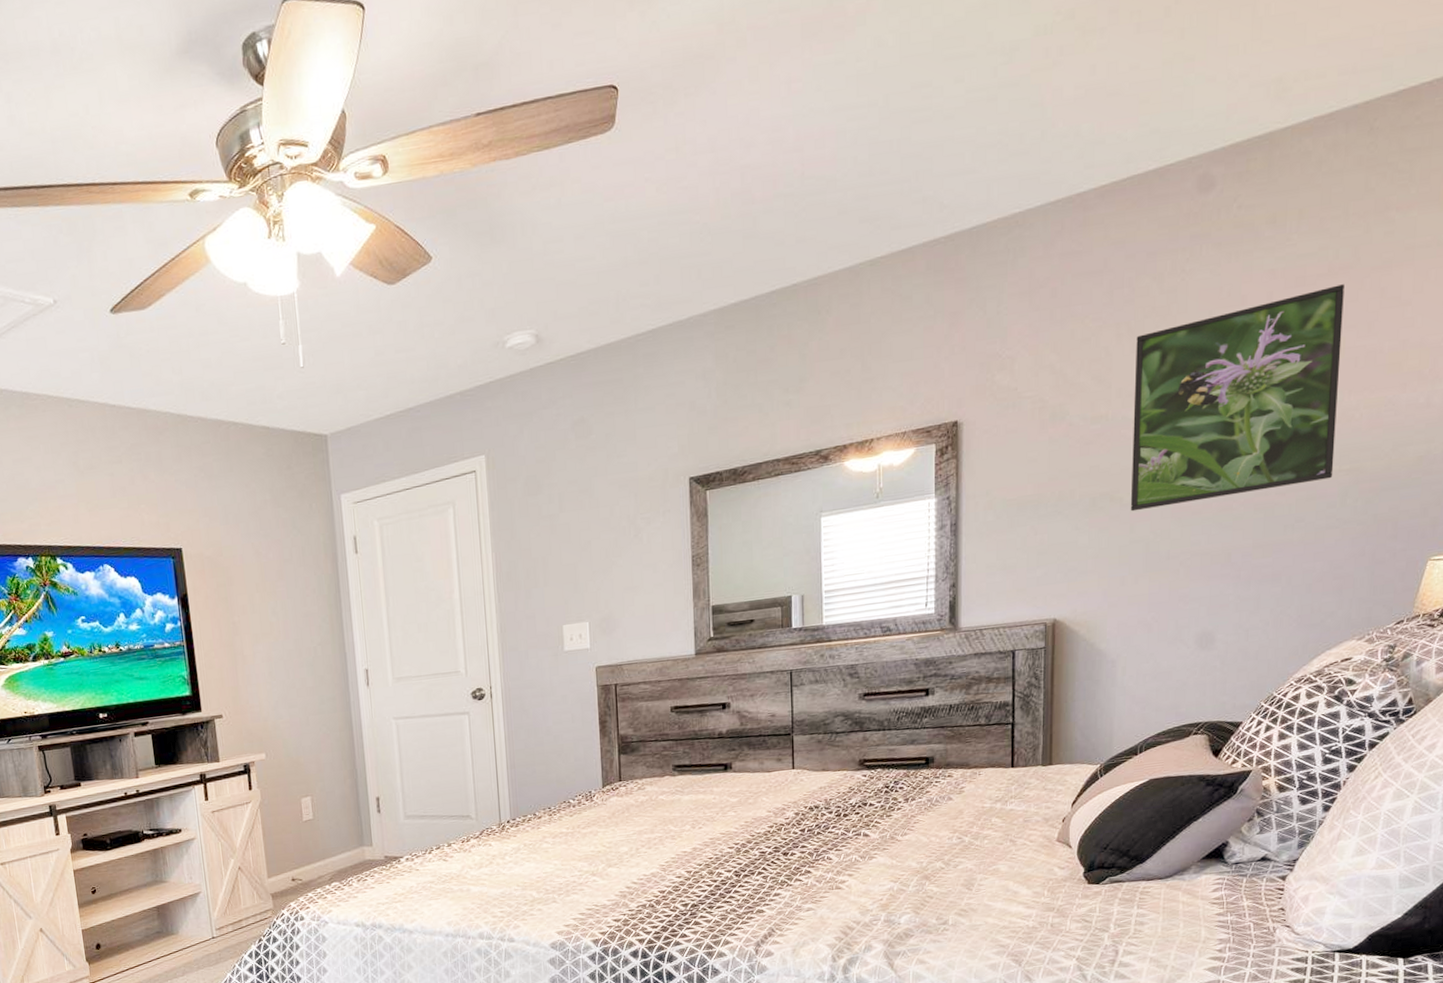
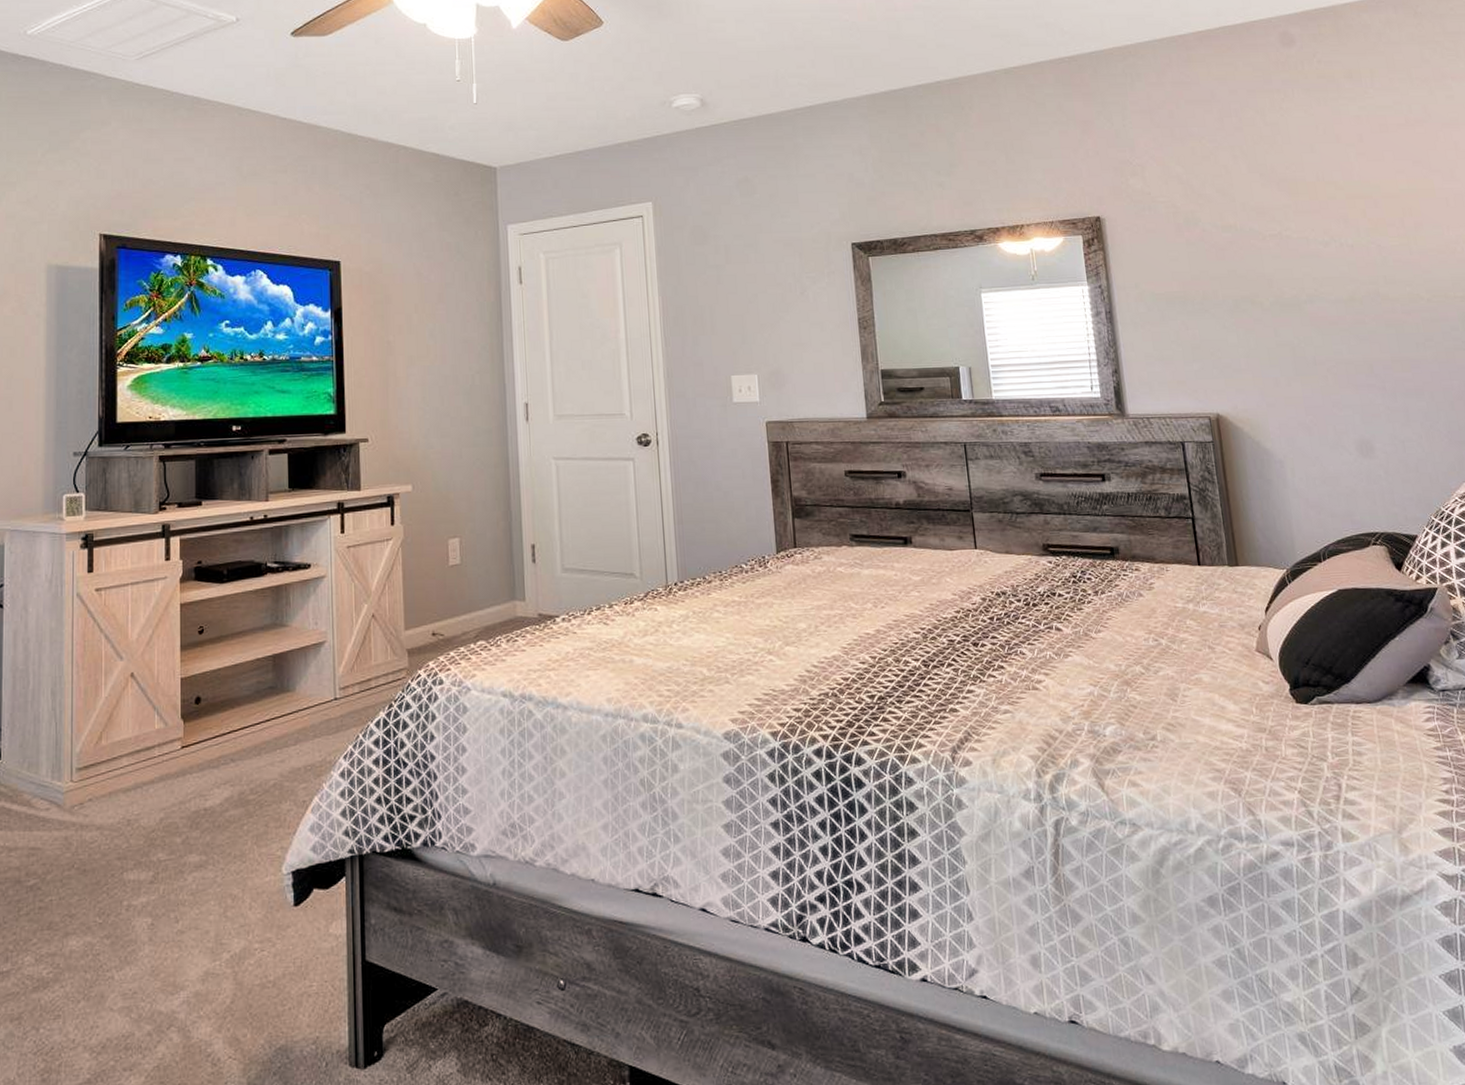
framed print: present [1130,284,1345,512] -> none [1250,135,1450,316]

